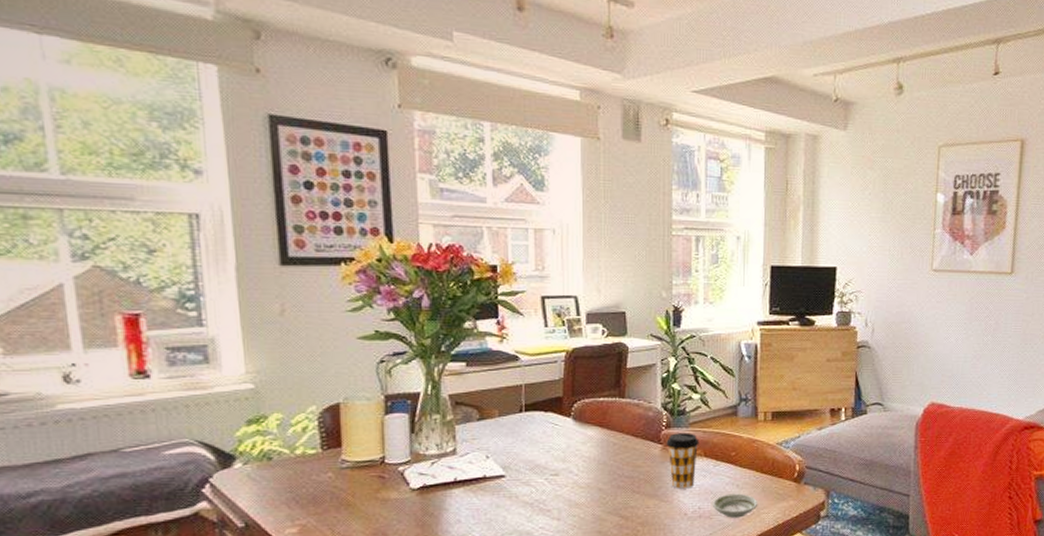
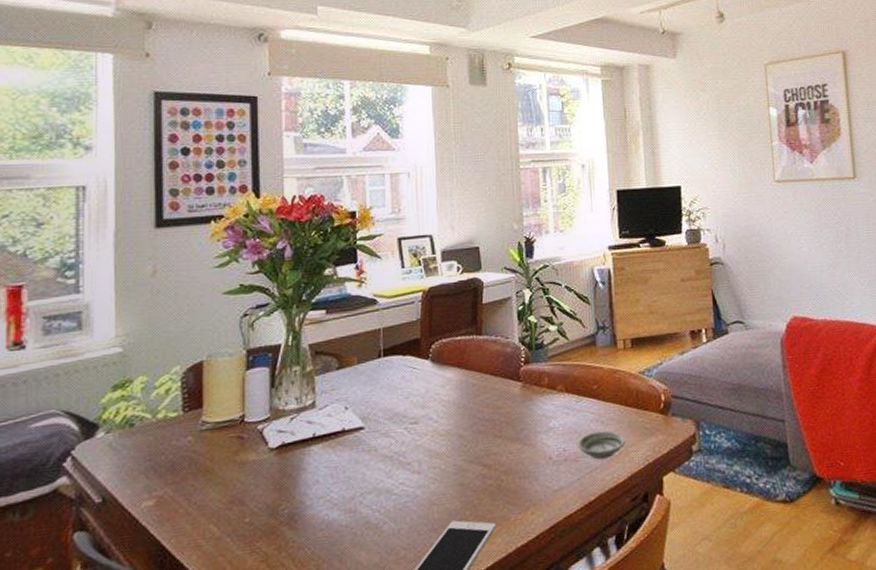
coffee cup: present [666,433,699,489] -> none [526,367,560,430]

